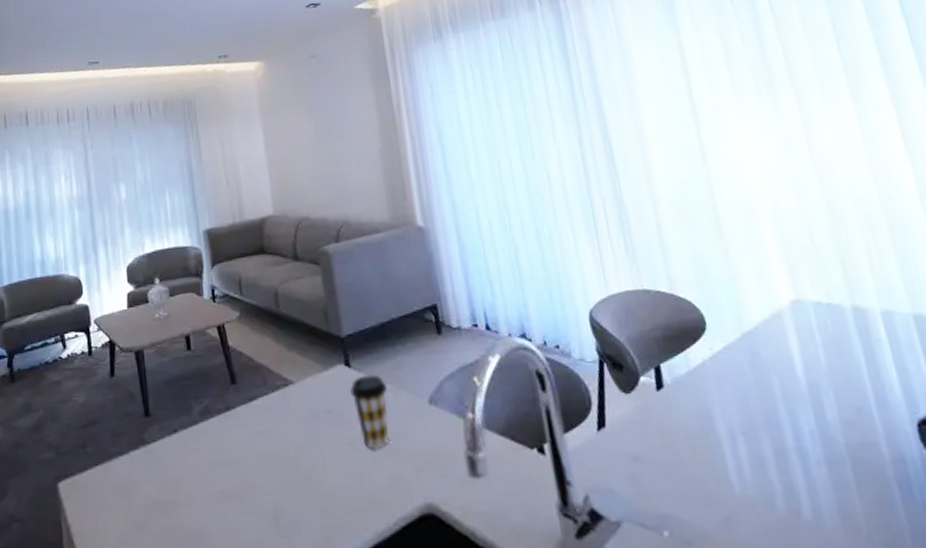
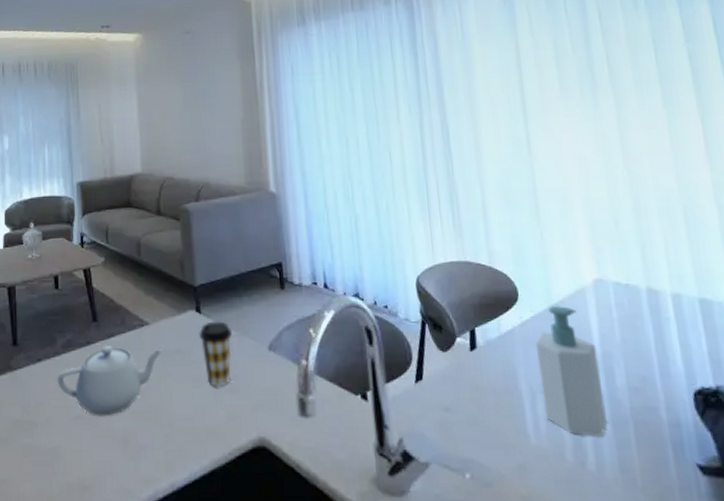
teapot: none [196,409,311,491] -> present [57,345,163,416]
soap bottle: none [730,333,821,480] -> present [535,306,607,436]

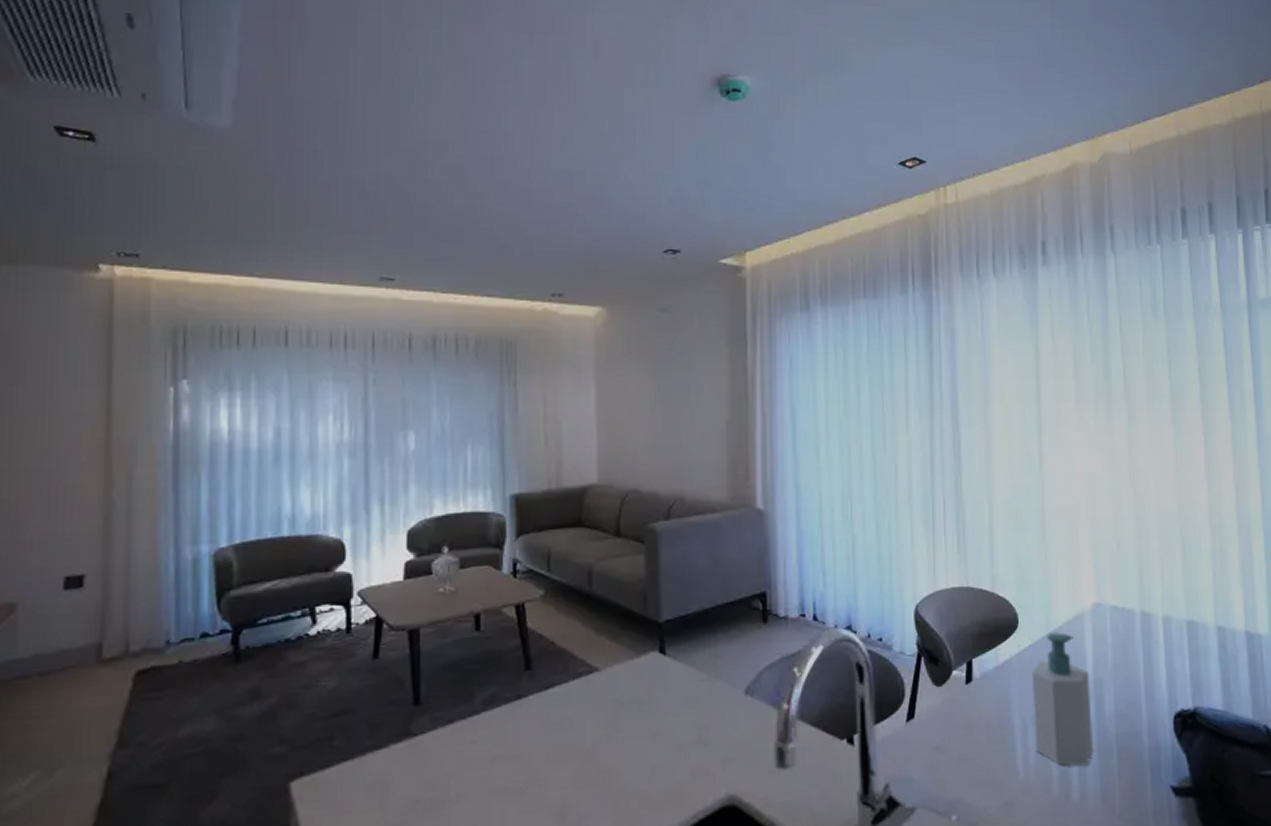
teapot: present [57,345,163,416] -> none [474,698,615,786]
coffee cup: present [199,321,232,387] -> none [662,663,702,741]

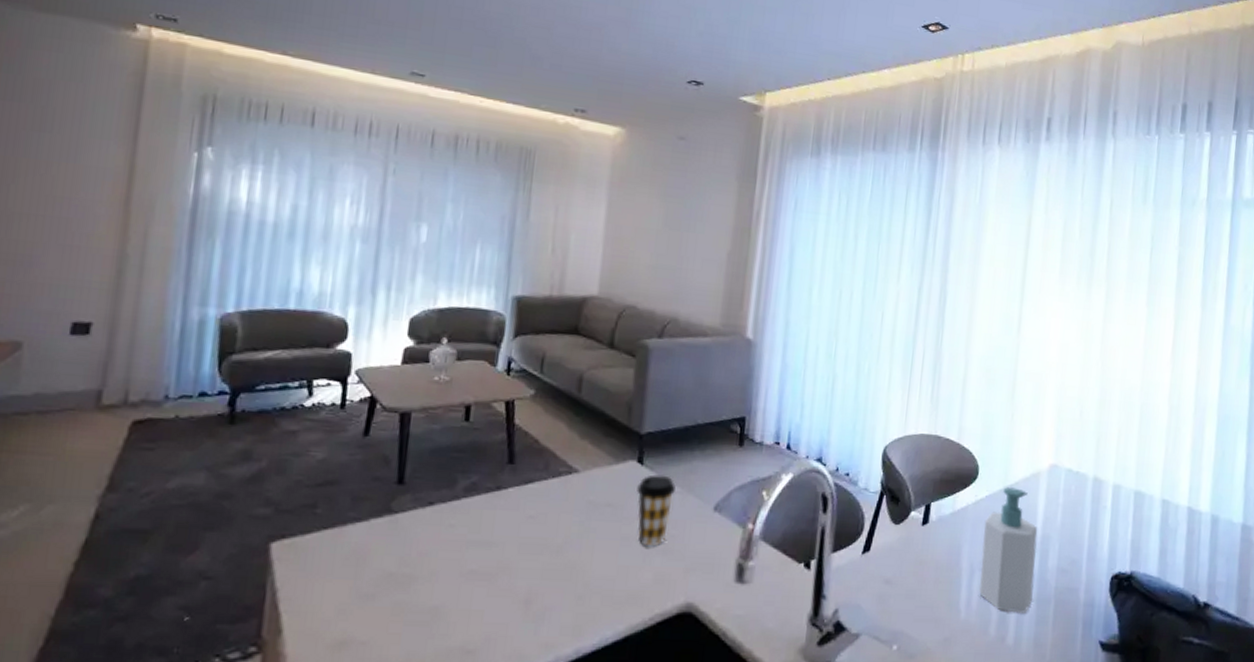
coffee cup: none [662,663,702,741] -> present [637,474,676,547]

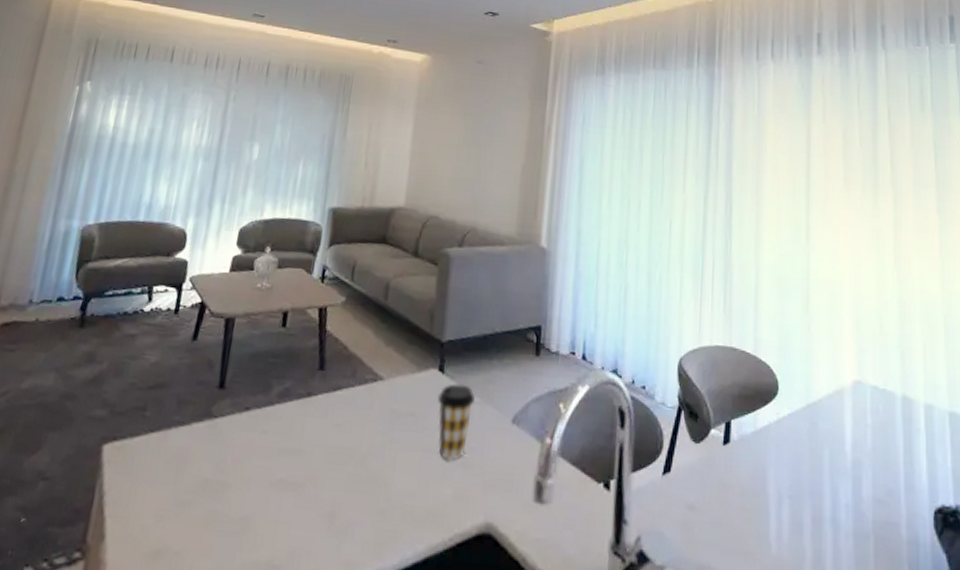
soap bottle: present [979,487,1038,613] -> none [788,405,849,550]

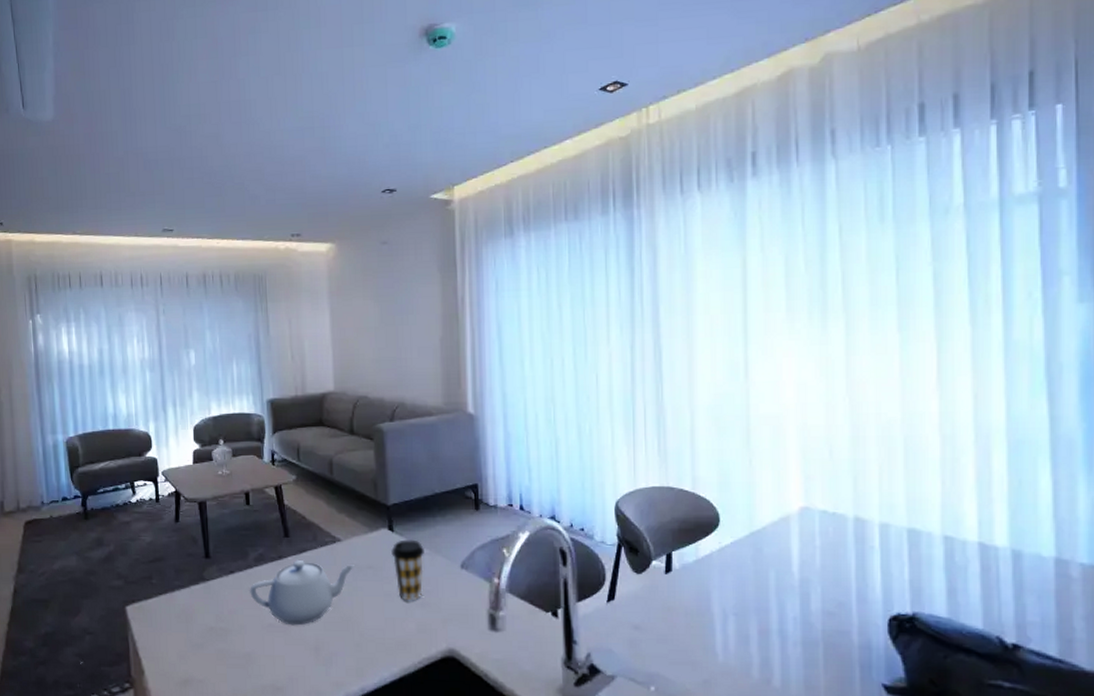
teapot: none [264,398,394,483] -> present [250,559,354,626]

